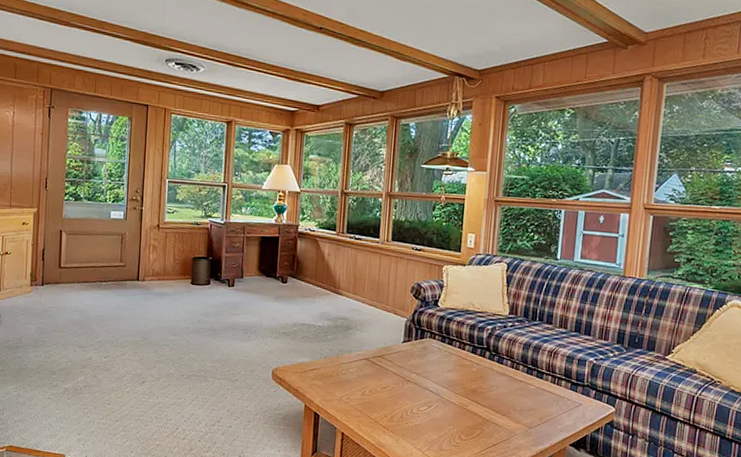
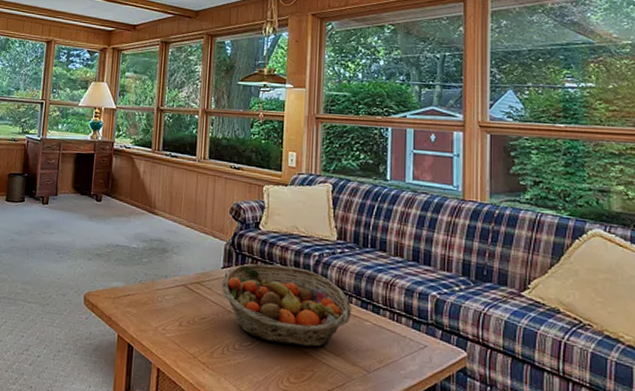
fruit basket: none [401,337,519,409] -> present [221,263,352,347]

